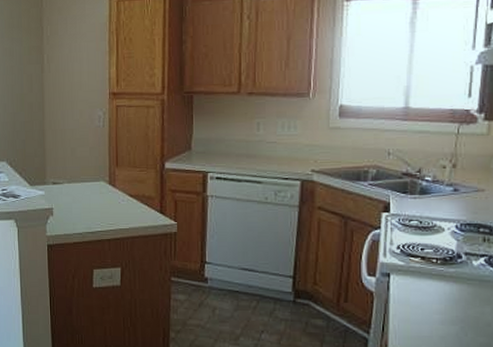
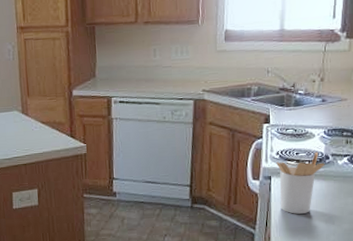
utensil holder: none [397,249,457,320] -> present [276,152,325,214]

